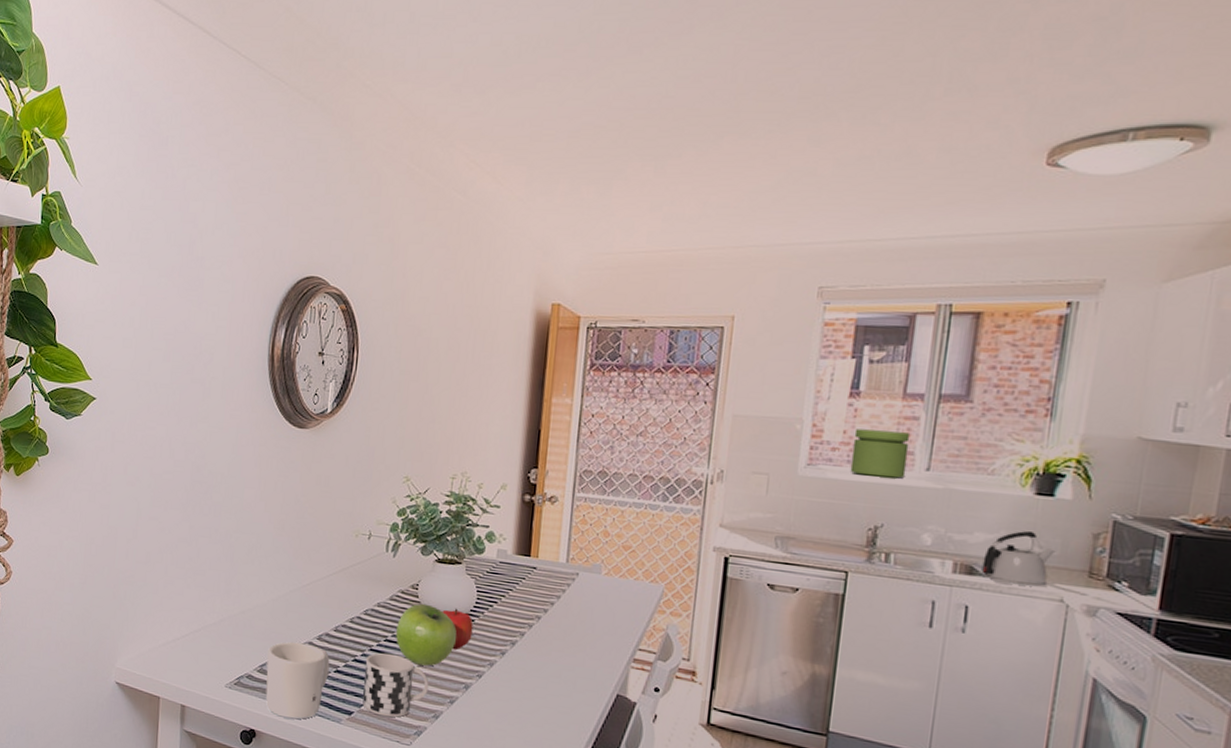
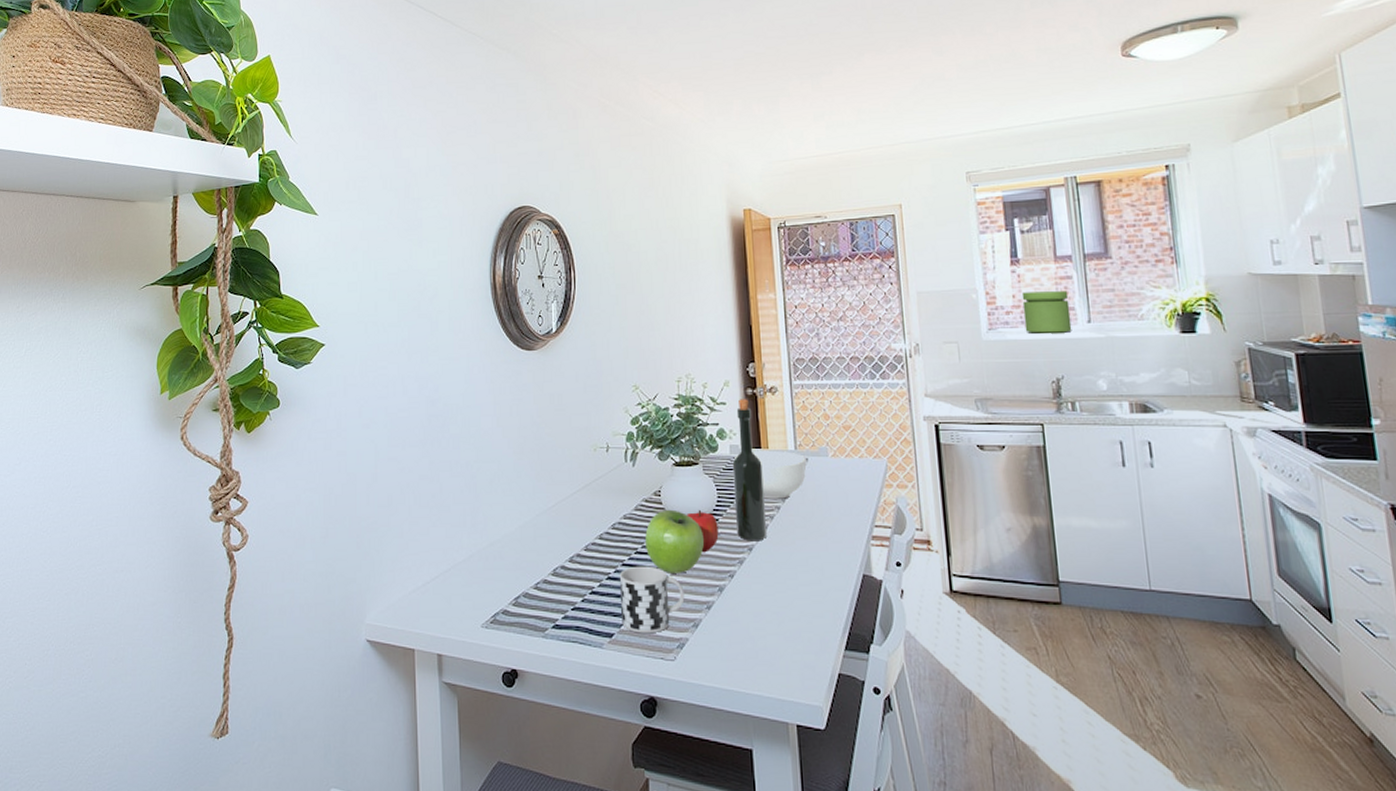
mug: present [265,641,330,720] -> none [521,568,585,651]
wine bottle: none [490,504,529,647] -> present [732,399,768,541]
bowl: none [499,558,577,610] -> present [733,450,807,499]
kettle: present [981,530,1056,588] -> none [1152,365,1211,418]

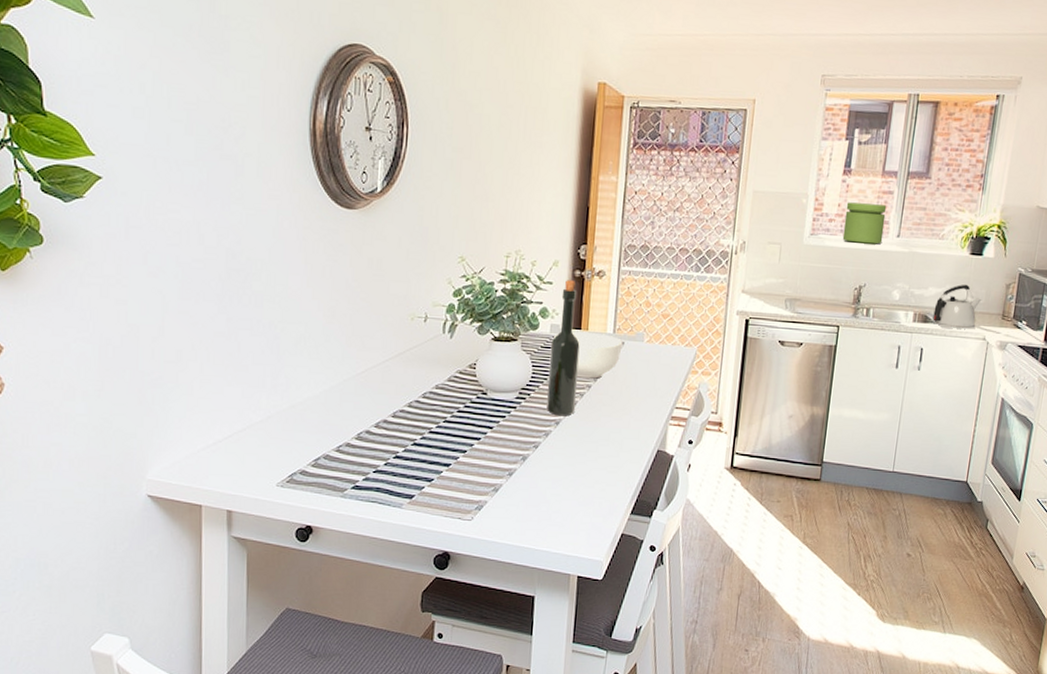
cup: present [619,566,685,634] -> none [423,433,489,496]
fruit: present [645,509,705,573] -> none [455,382,515,442]
fruit: present [687,509,719,553] -> none [499,384,530,425]
kettle: none [1152,365,1211,418] -> present [933,284,982,330]

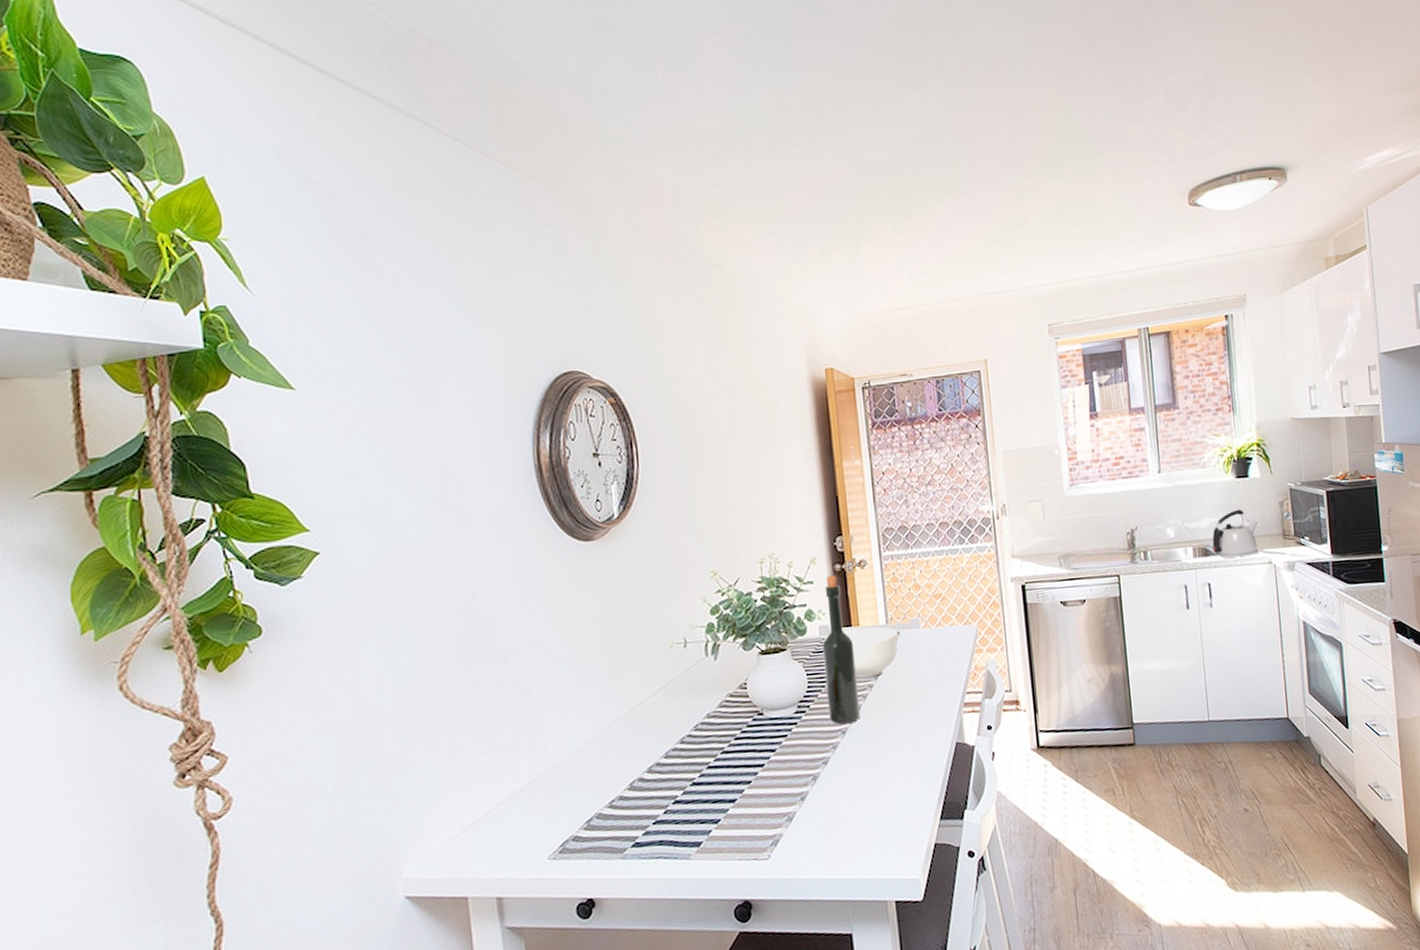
jar: present [842,202,887,245] -> none [1100,443,1145,487]

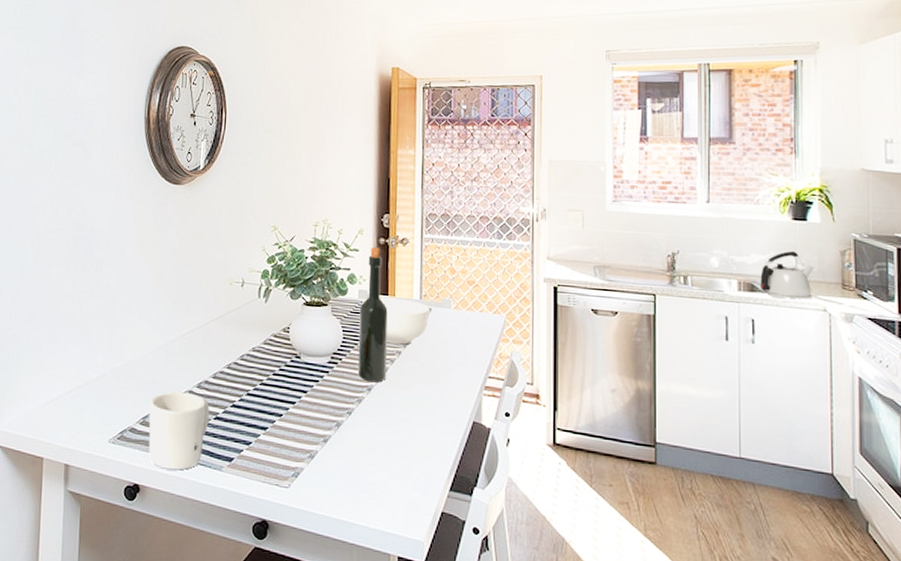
mug: none [592,780,668,874] -> present [148,391,210,471]

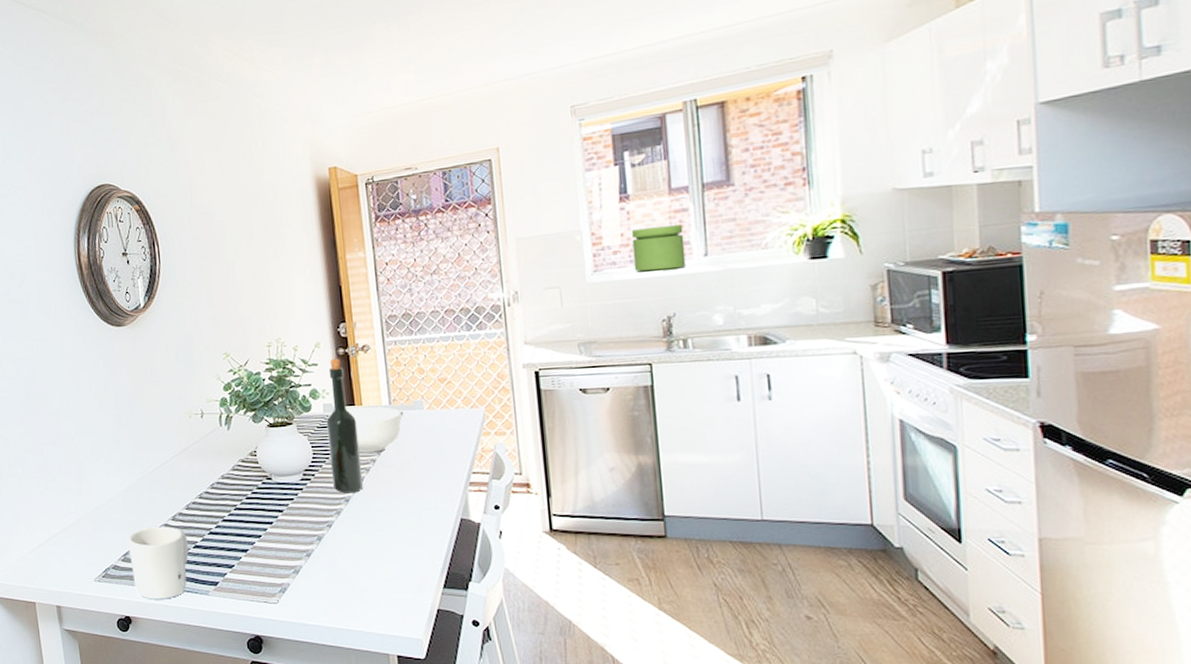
jar: none [647,169,691,211] -> present [631,224,687,272]
kettle: present [760,250,815,300] -> none [774,293,840,349]

